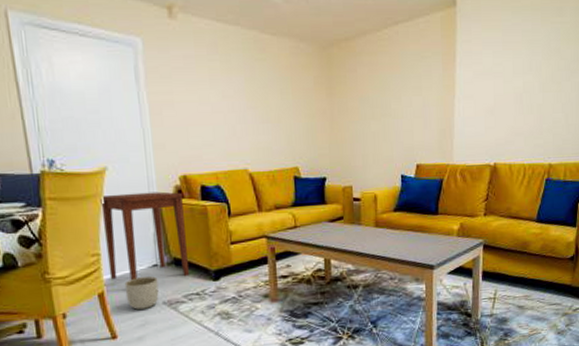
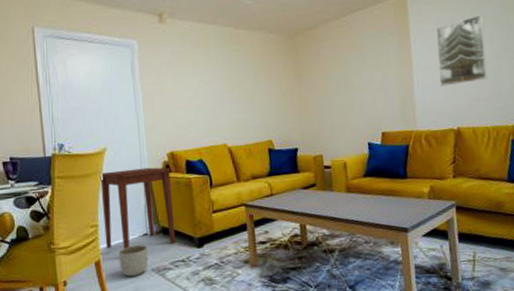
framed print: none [481,39,534,118] -> present [435,15,488,87]

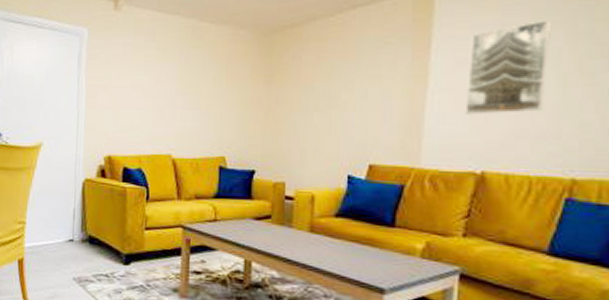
side table: present [100,167,175,250] -> none [30,168,105,256]
planter: present [118,245,149,278] -> none [41,249,72,283]

